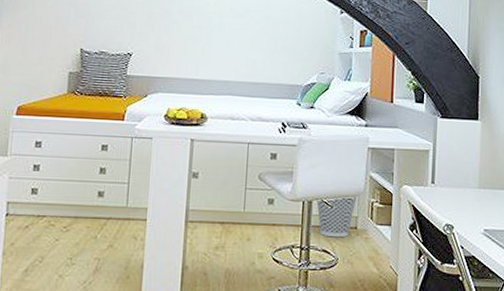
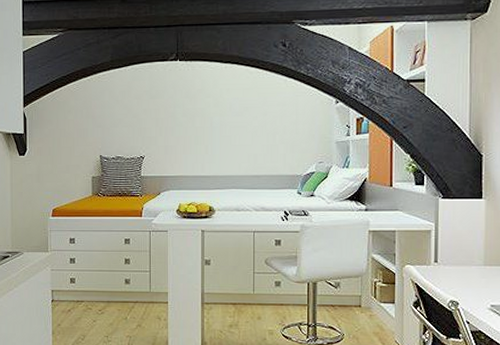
wastebasket: present [316,197,357,238] -> none [321,278,360,315]

